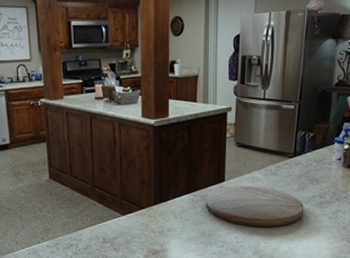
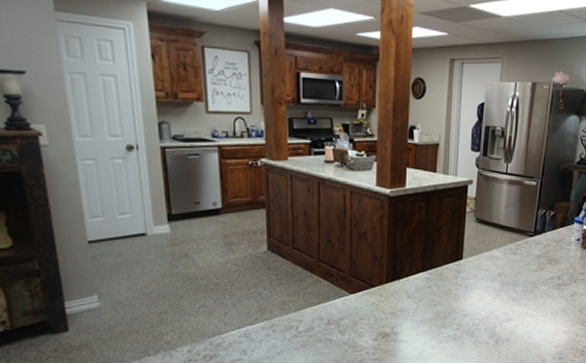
cutting board: present [205,185,304,227] -> none [441,264,542,309]

